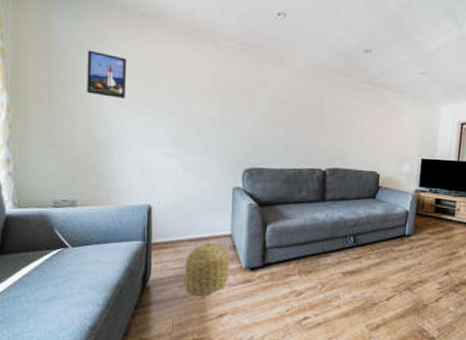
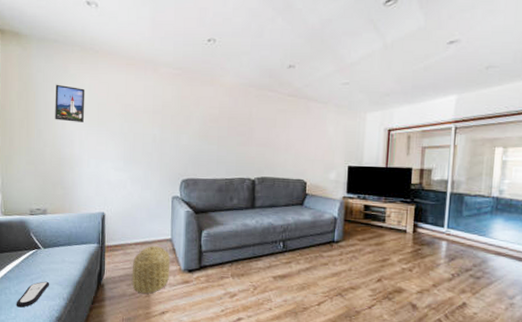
remote control: none [35,285,81,318] -> present [16,281,50,308]

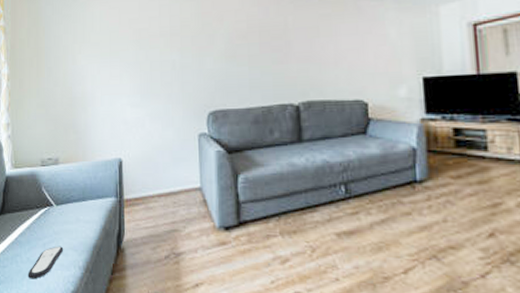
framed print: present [55,84,85,122] -> none [65,15,96,56]
basket: present [131,246,171,294] -> none [156,197,202,260]

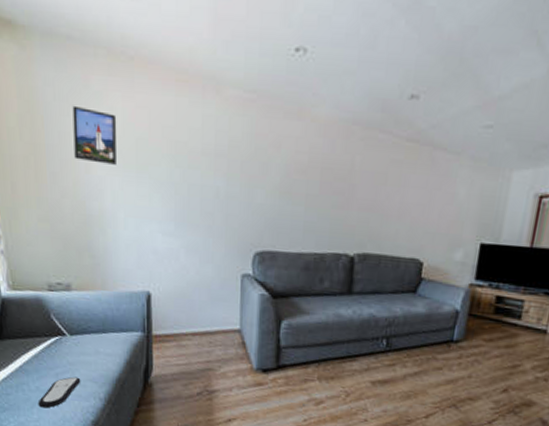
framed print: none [65,15,96,56] -> present [72,105,118,165]

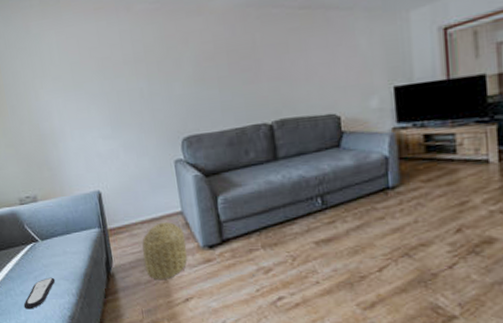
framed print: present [72,105,118,165] -> none [19,48,58,92]
basket: none [188,337,239,397] -> present [142,222,187,279]

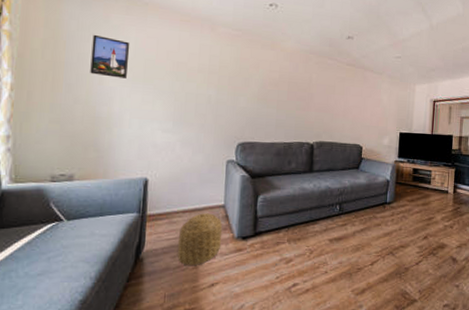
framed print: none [19,48,58,92] -> present [90,34,130,79]
remote control: present [23,277,56,309] -> none [24,259,73,293]

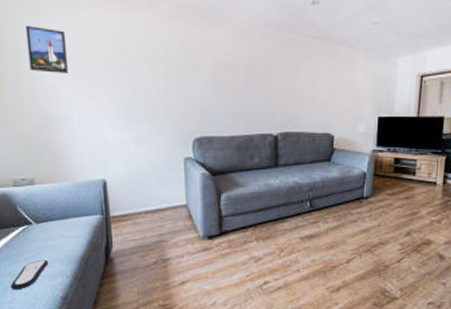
remote control: none [24,259,73,293] -> present [10,259,49,290]
basket: present [177,213,223,265] -> none [144,213,188,264]

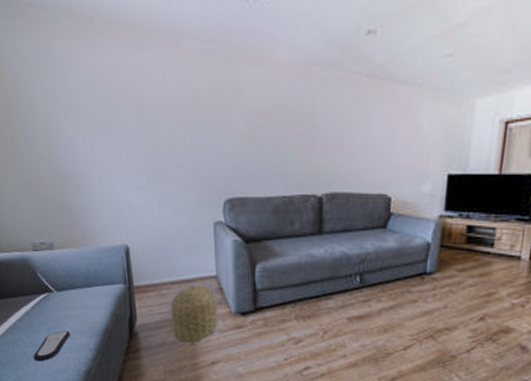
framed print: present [25,25,68,73] -> none [39,70,86,125]
basket: none [144,213,188,264] -> present [170,285,218,342]

